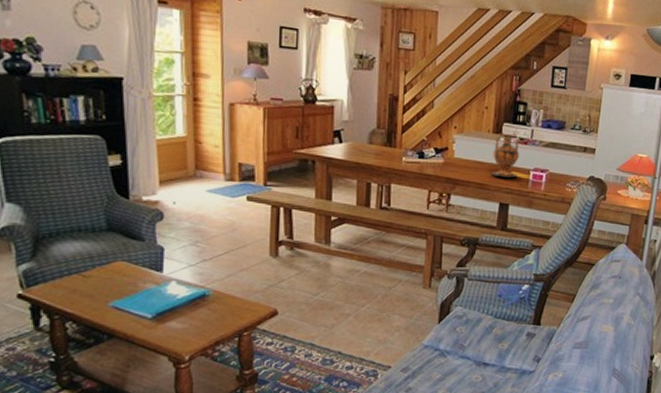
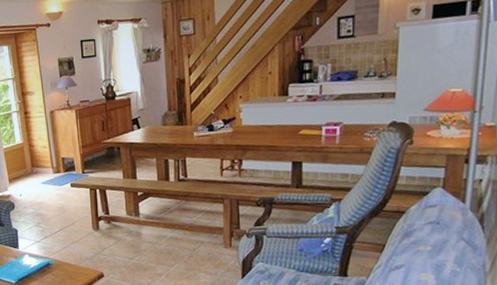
vase: present [491,131,519,179] -> none [280,91,309,138]

